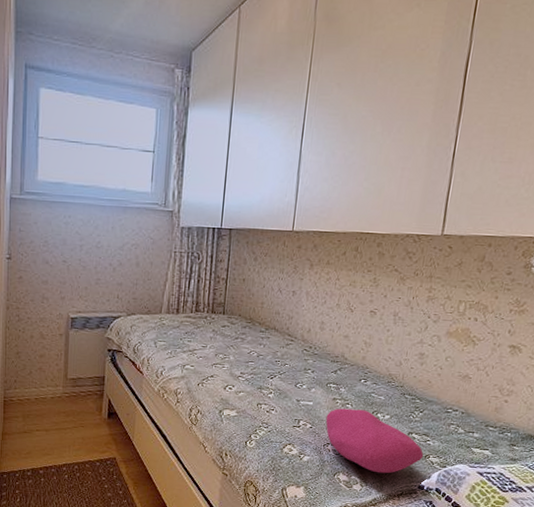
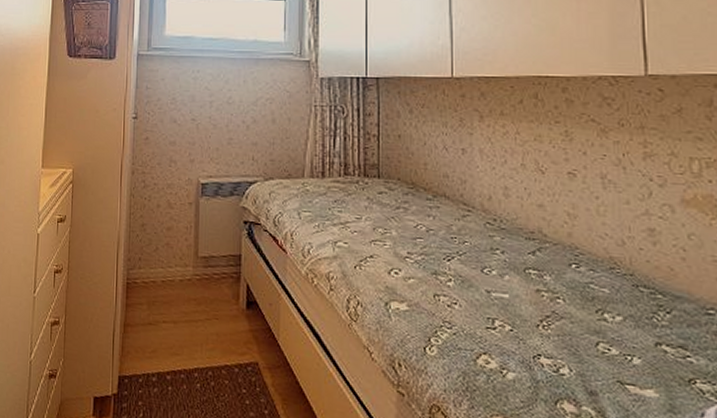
cushion: present [325,408,424,474] -> none [530,303,686,405]

